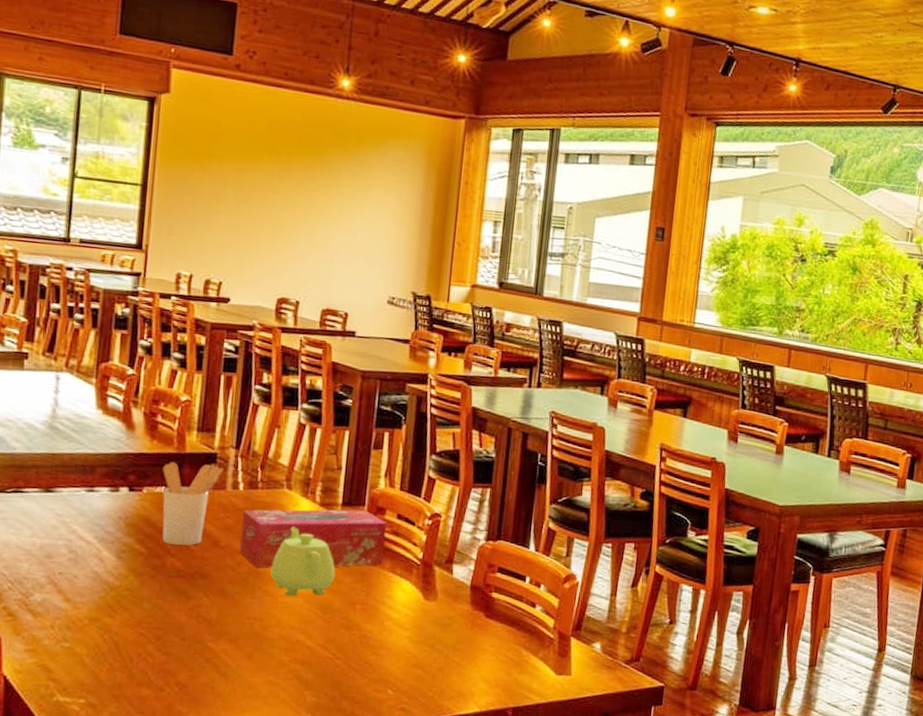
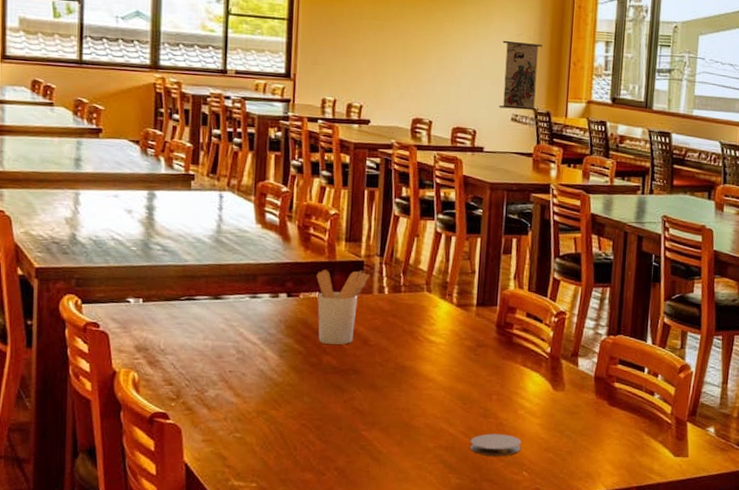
tissue box: present [240,509,387,569] -> none [387,309,518,365]
teapot: present [271,527,335,597] -> none [415,326,473,389]
coaster: none [329,647,387,672] -> present [470,433,522,456]
wall scroll: none [374,209,424,294] -> present [499,33,542,111]

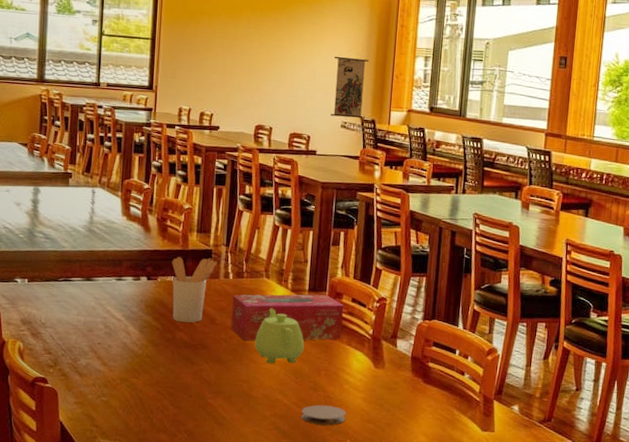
tissue box: none [387,309,518,365] -> present [231,294,344,342]
teapot: none [415,326,473,389] -> present [255,308,304,364]

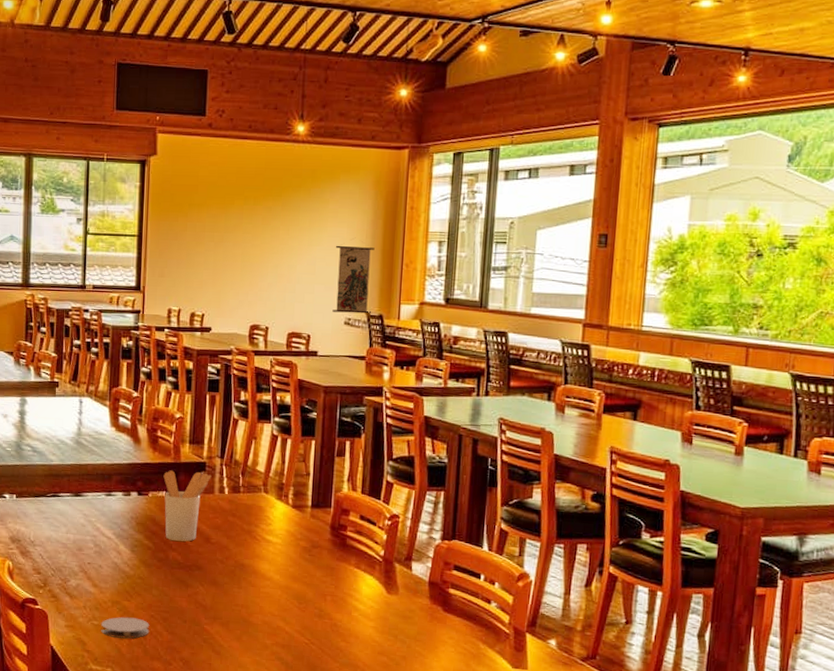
coaster: none [109,393,157,414] -> present [101,617,150,639]
tissue box: present [231,294,344,342] -> none [227,511,351,563]
teapot: present [255,308,304,364] -> none [253,526,308,588]
coaster: present [301,405,346,425] -> none [305,634,356,657]

